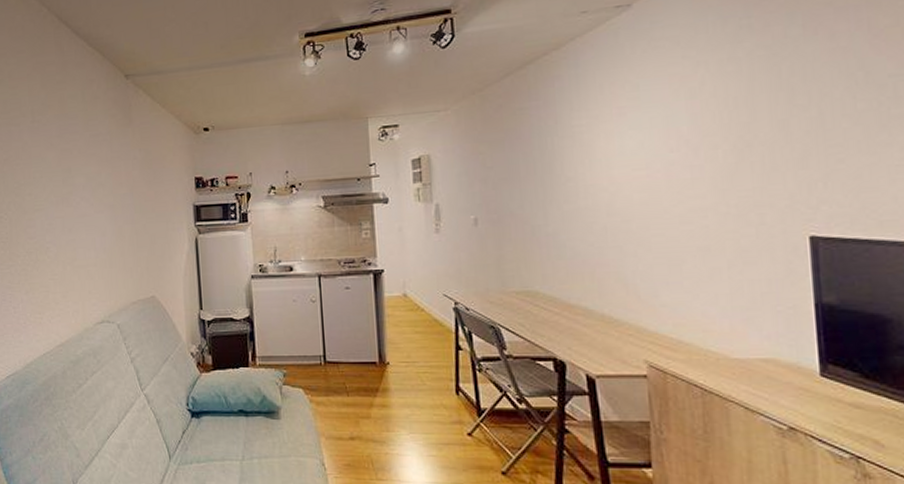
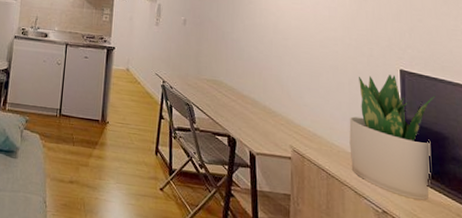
planter: none [731,245,870,408] -> present [349,74,436,201]

